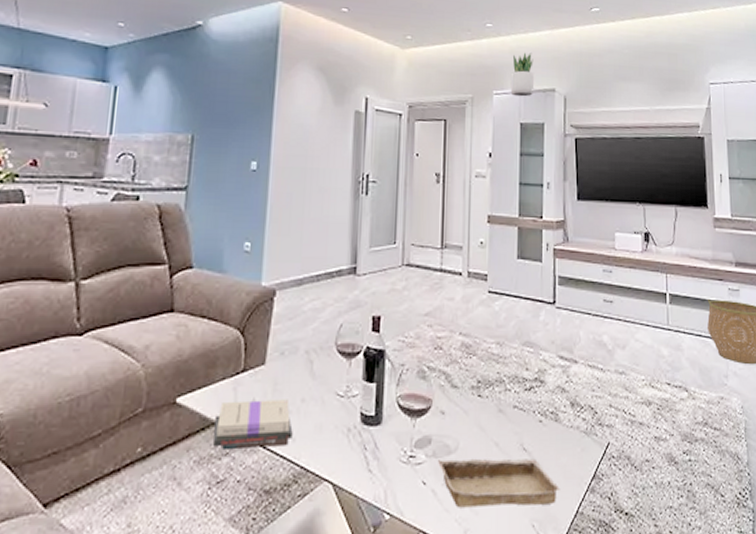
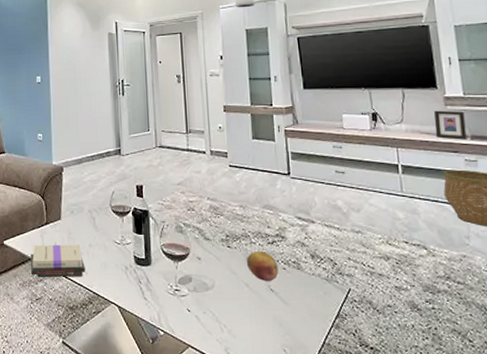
tray: present [438,458,561,508] -> none [199,294,307,335]
fruit: none [498,399,534,439] -> present [246,250,279,282]
picture frame: none [703,232,732,267] -> present [434,110,467,140]

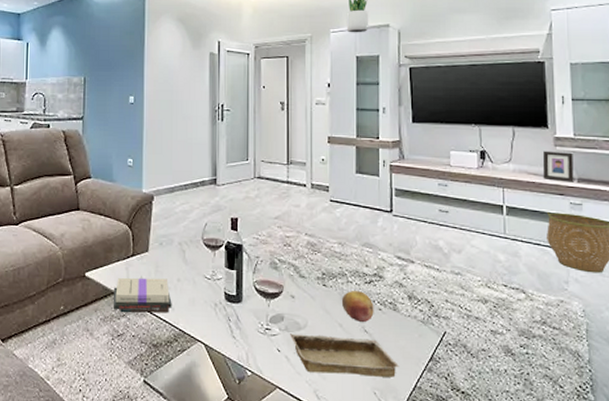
tray: none [199,294,307,335] -> present [290,334,400,377]

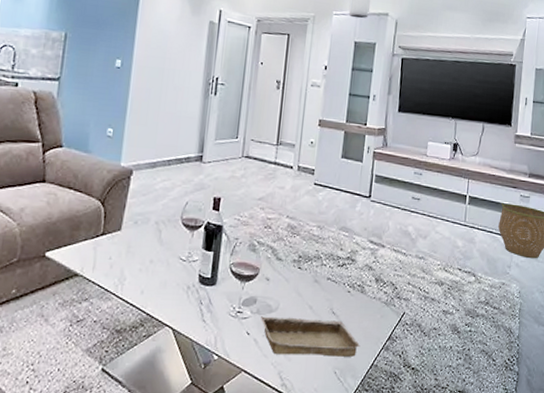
books: present [113,277,172,314] -> none [75,258,142,297]
fruit: present [341,290,374,323] -> none [313,272,344,305]
picture frame: present [543,151,574,183] -> none [502,146,528,177]

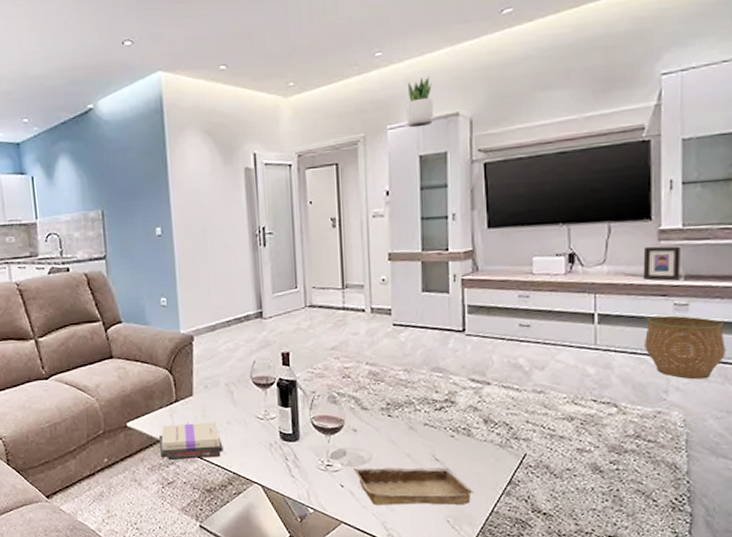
books: none [75,258,142,297] -> present [158,422,223,461]
picture frame: none [502,146,528,177] -> present [642,246,680,281]

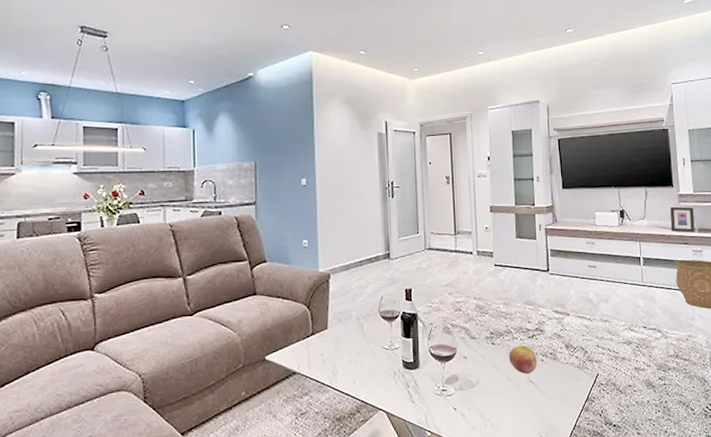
books: present [158,422,223,461] -> none [294,353,353,392]
tray: present [354,467,475,506] -> none [464,388,561,426]
planter: present [406,76,434,128] -> none [501,72,522,110]
fruit: none [409,418,446,452] -> present [508,345,537,374]

